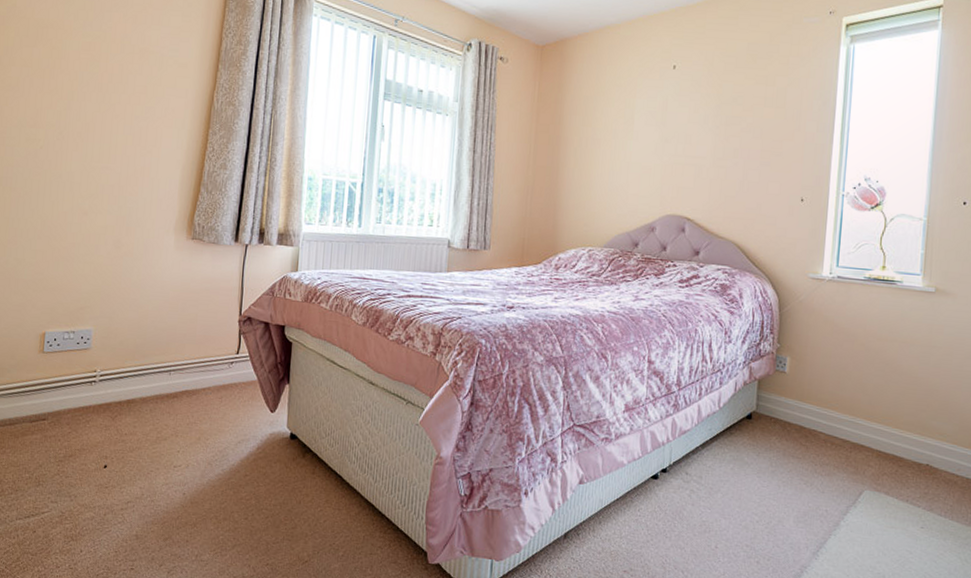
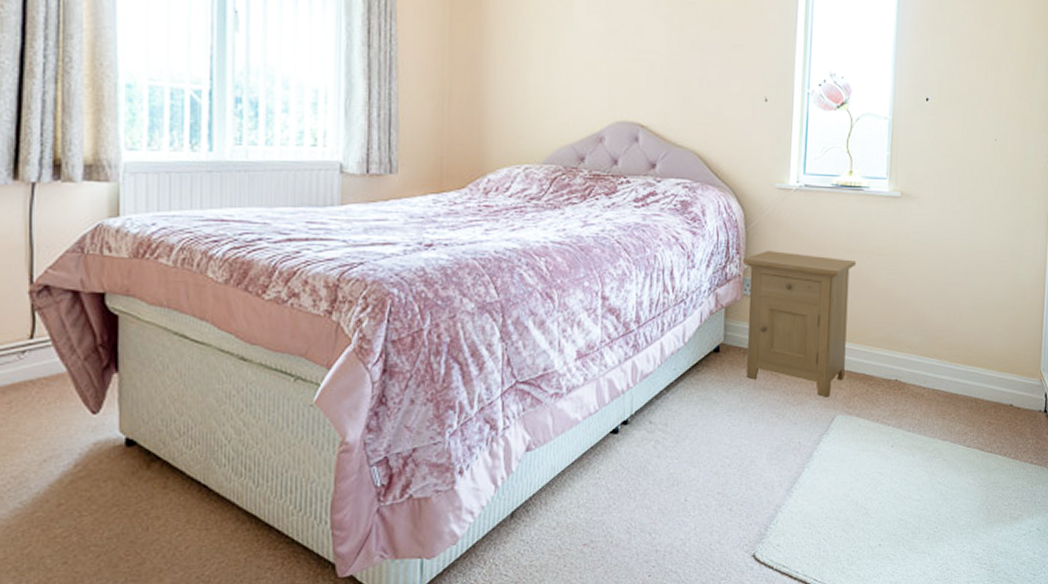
nightstand: none [777,333,887,472] -> present [743,251,856,397]

